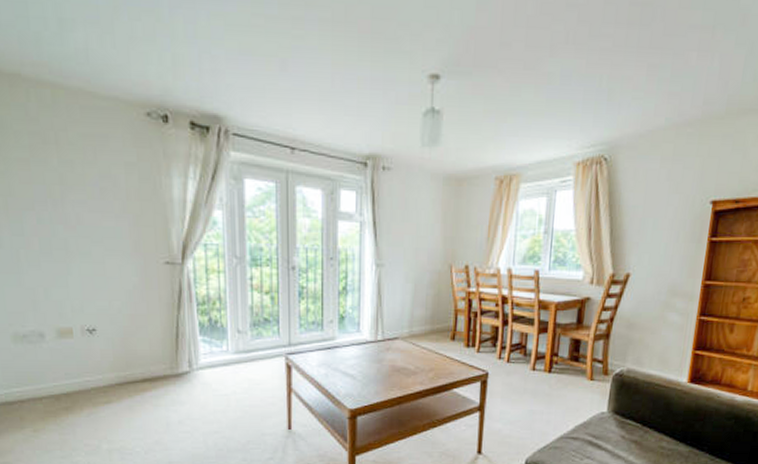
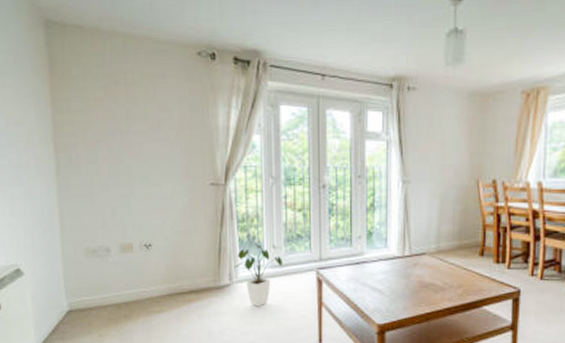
house plant: none [194,327,248,395] -> present [234,243,282,307]

